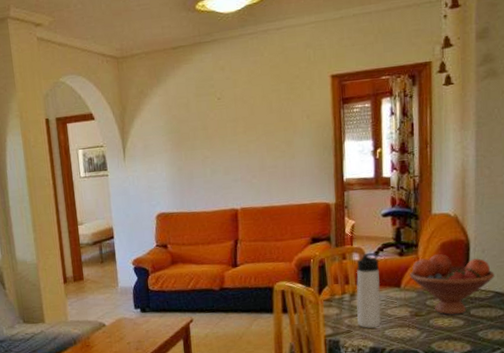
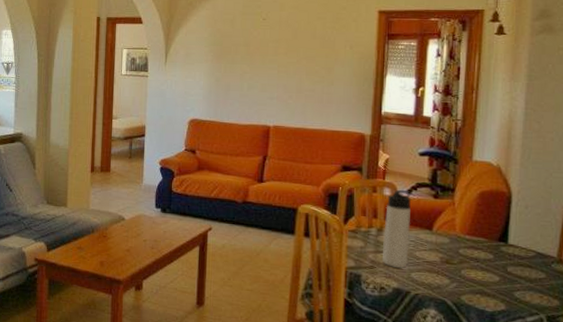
fruit bowl: present [409,254,495,315] -> none [443,203,538,270]

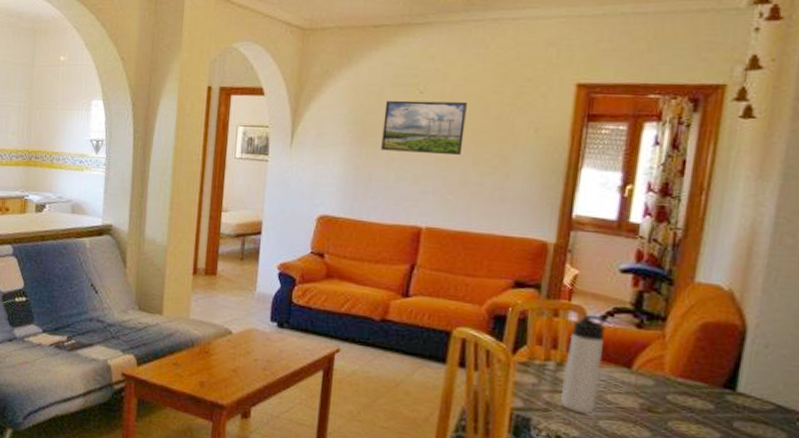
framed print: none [236,25,299,69] -> present [381,100,467,156]

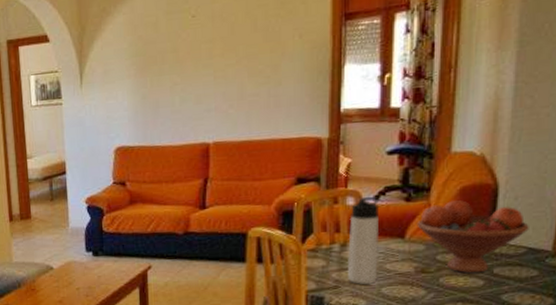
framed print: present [381,100,467,156] -> none [162,20,237,77]
fruit bowl: none [647,336,780,424] -> present [417,200,529,273]

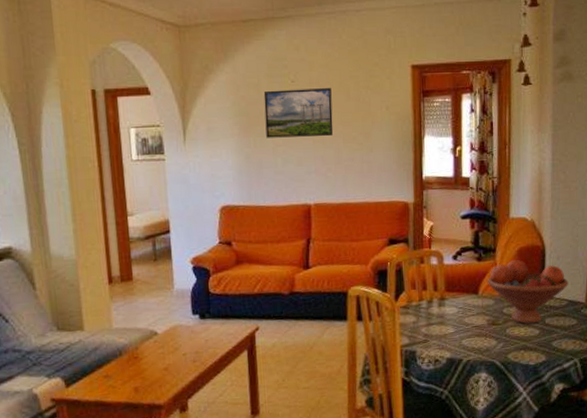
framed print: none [162,20,237,77] -> present [263,88,334,138]
thermos bottle: present [347,196,380,284] -> none [433,256,458,338]

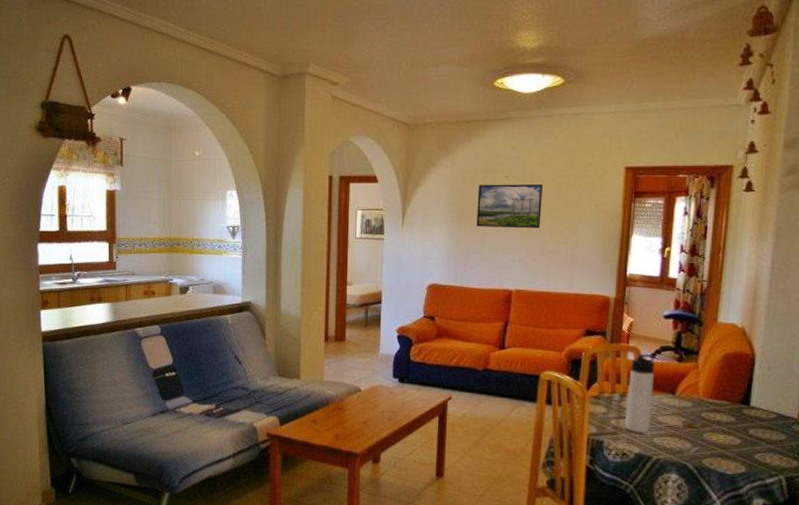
thermos bottle: none [433,256,458,338] -> present [624,353,656,433]
fruit bowl: present [487,260,569,324] -> none [686,365,780,432]

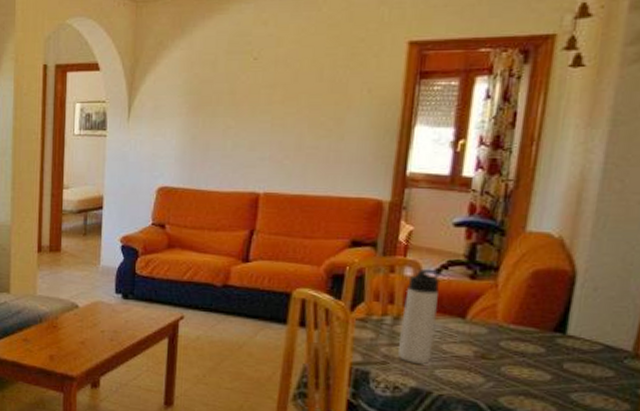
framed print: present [476,184,543,229] -> none [217,67,301,120]

